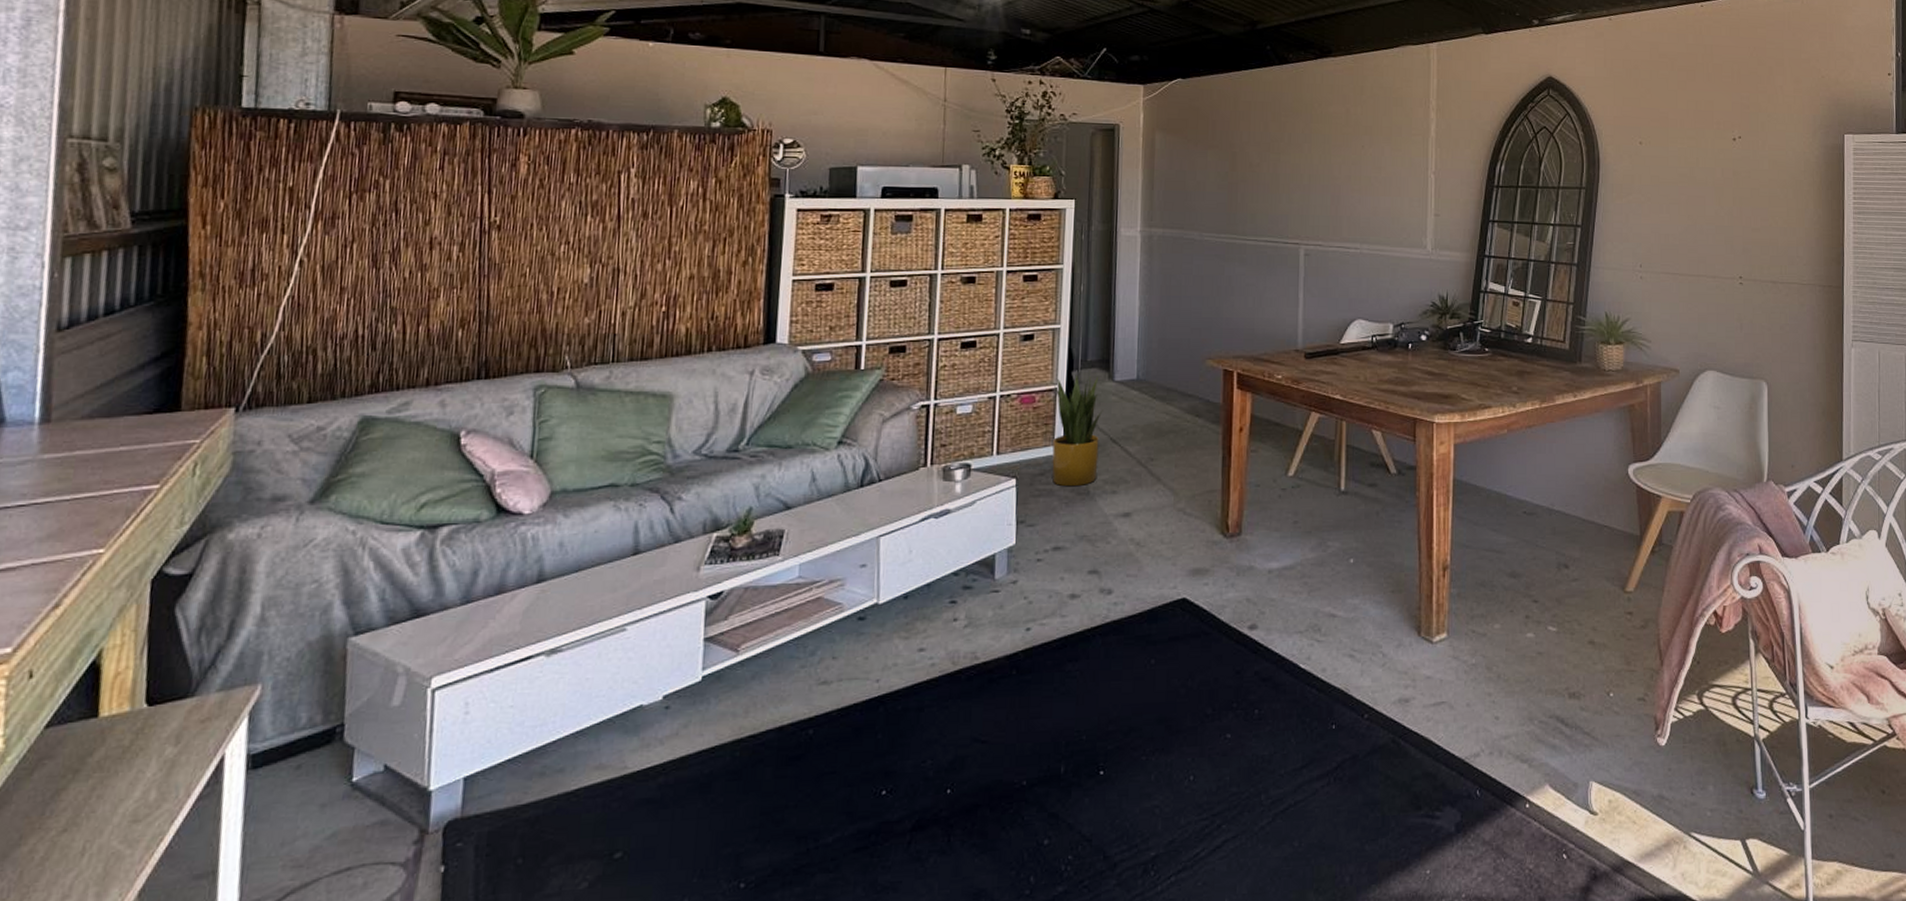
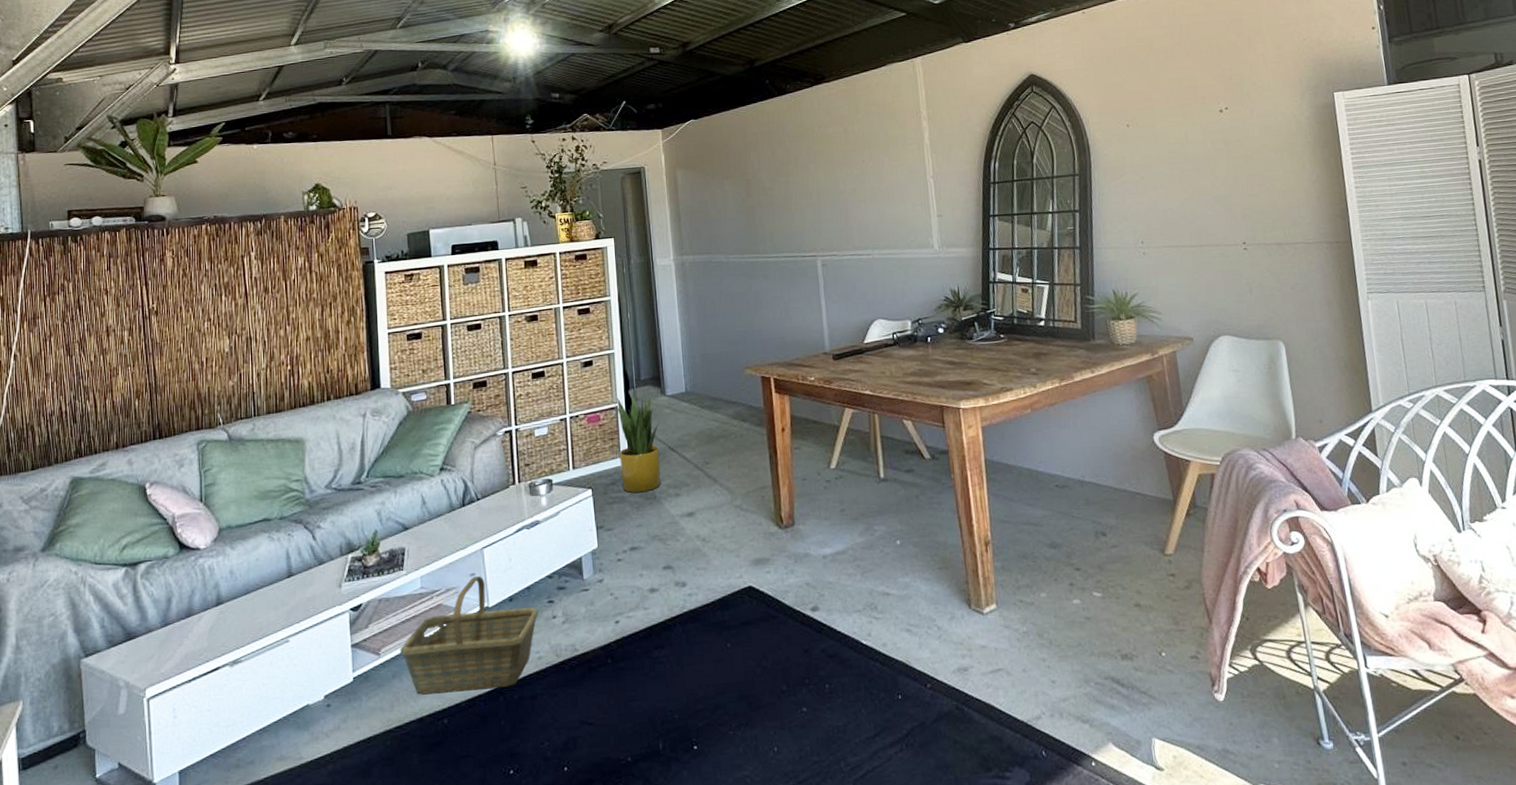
basket: none [764,568,938,700] -> present [400,576,539,695]

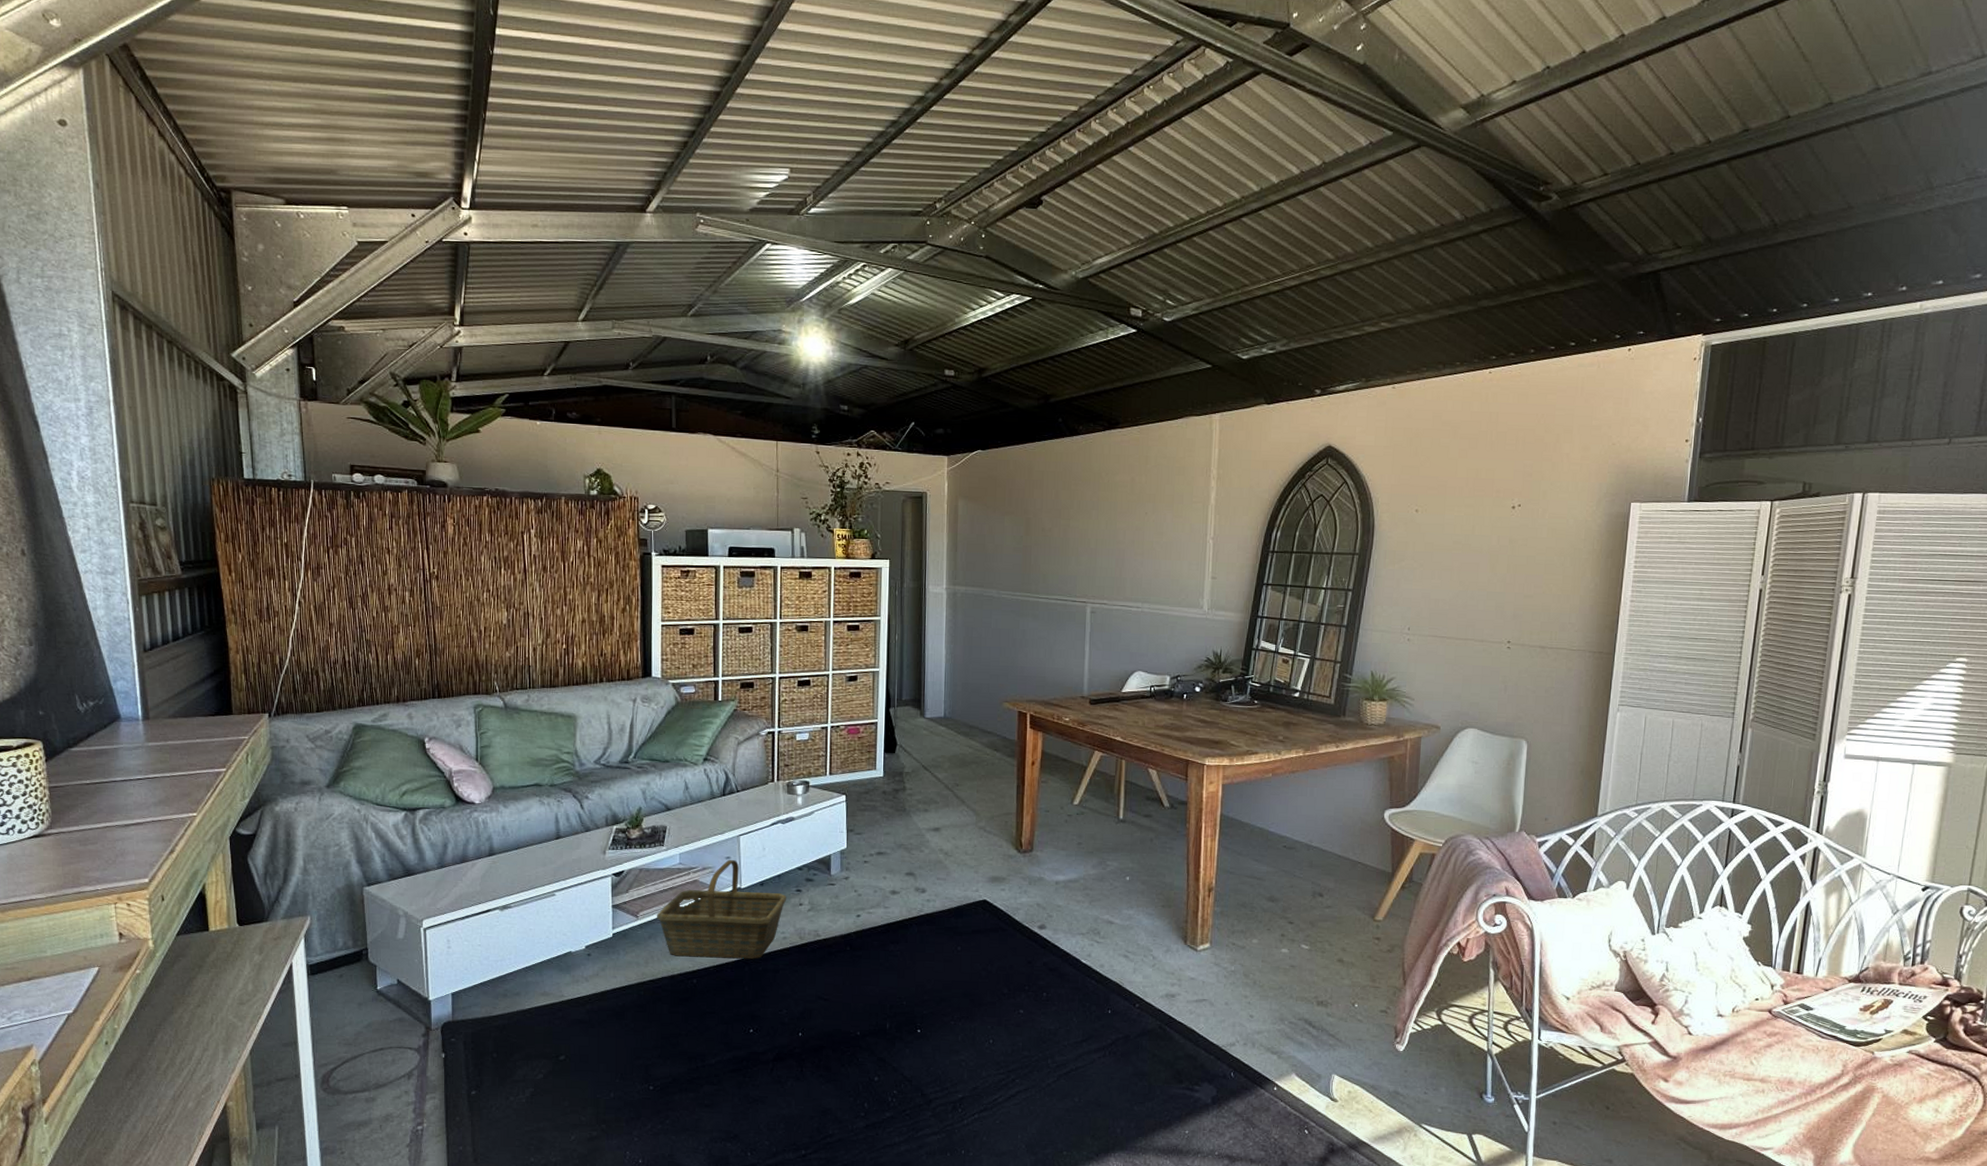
planter: present [614,393,661,493] -> none [874,712,916,804]

